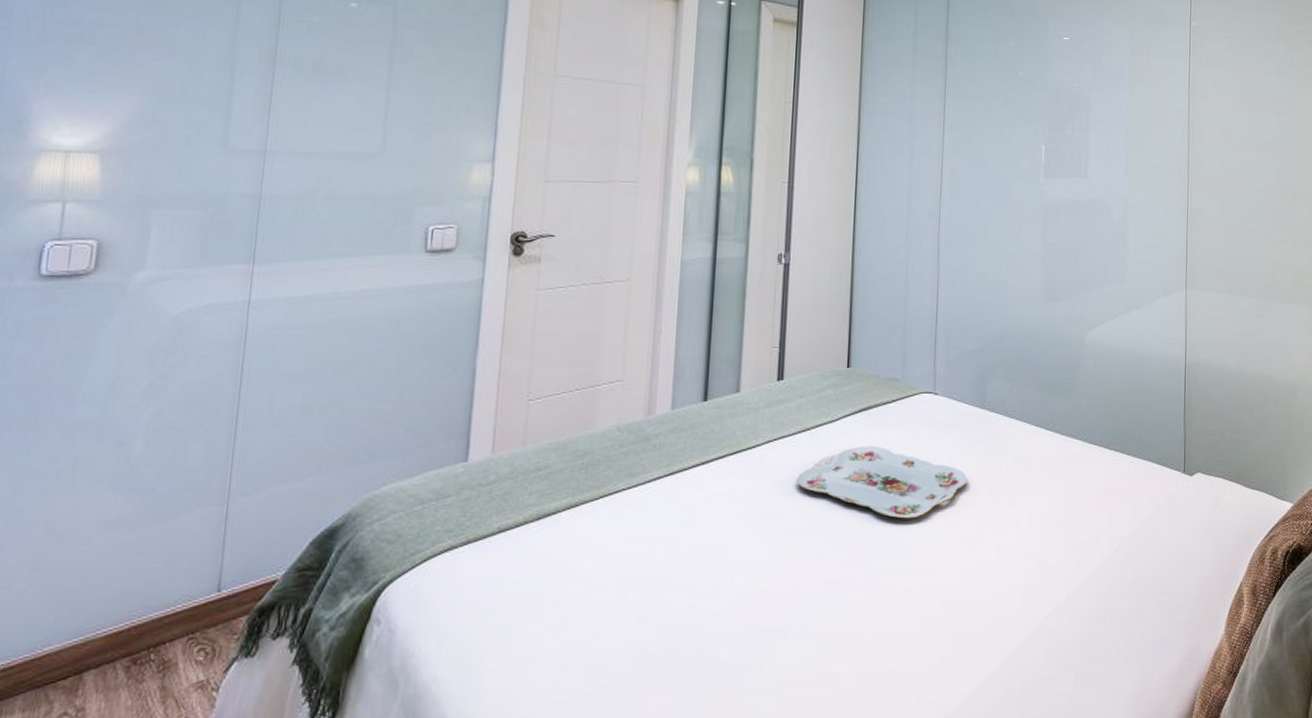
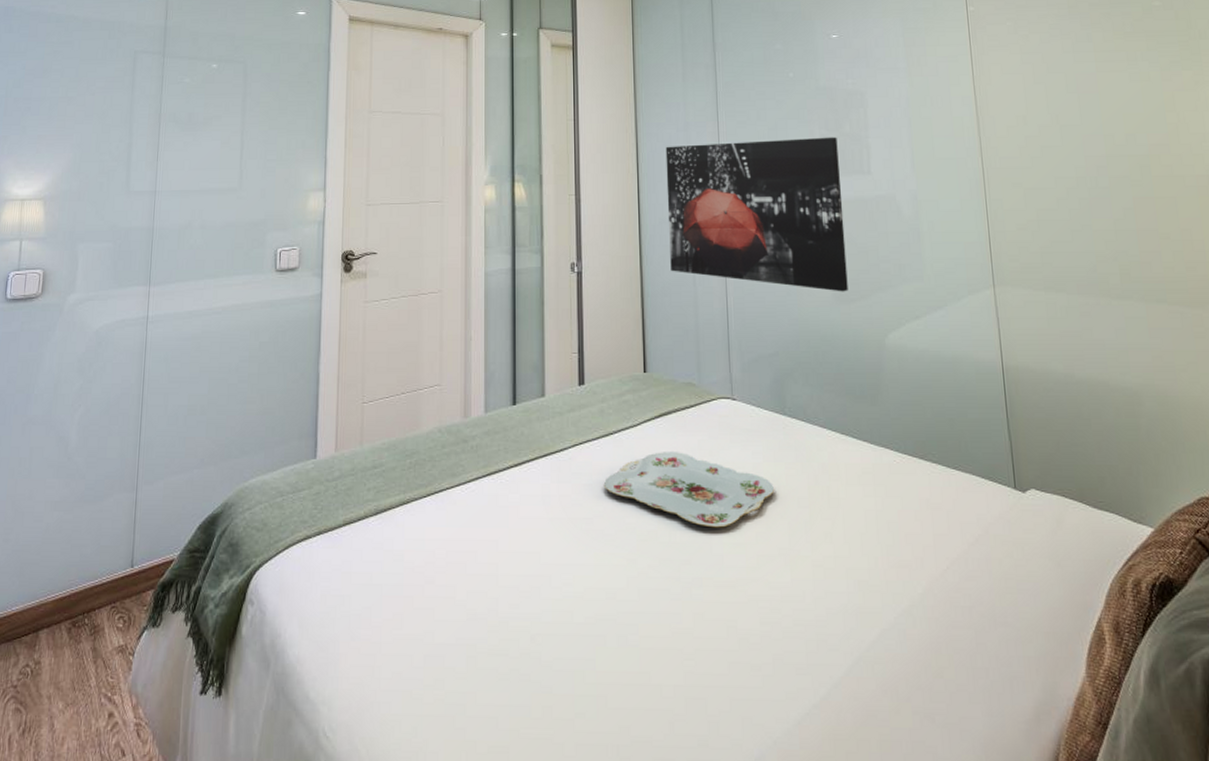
wall art: none [883,137,1059,291] -> present [665,137,848,292]

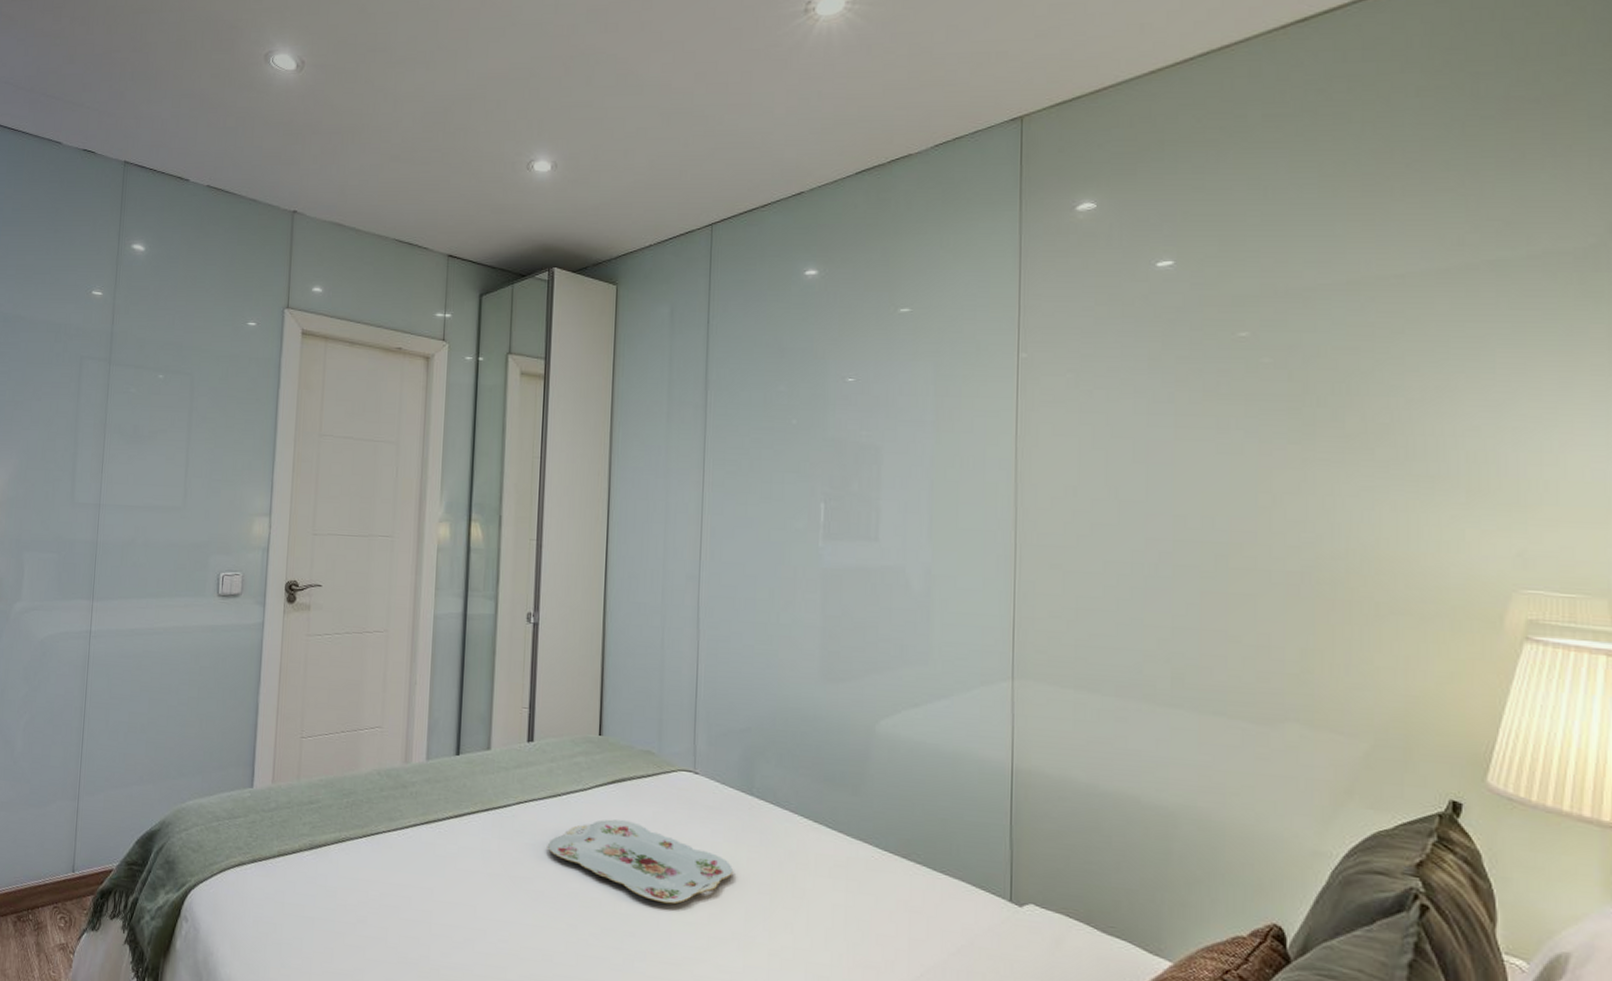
wall art: present [665,137,848,292] -> none [637,493,842,670]

